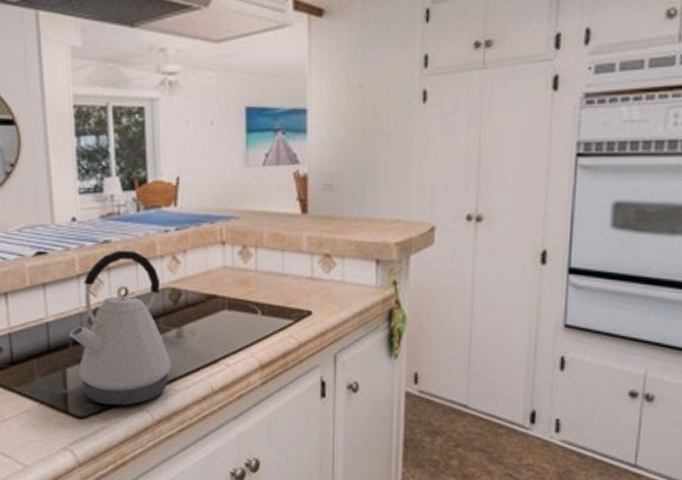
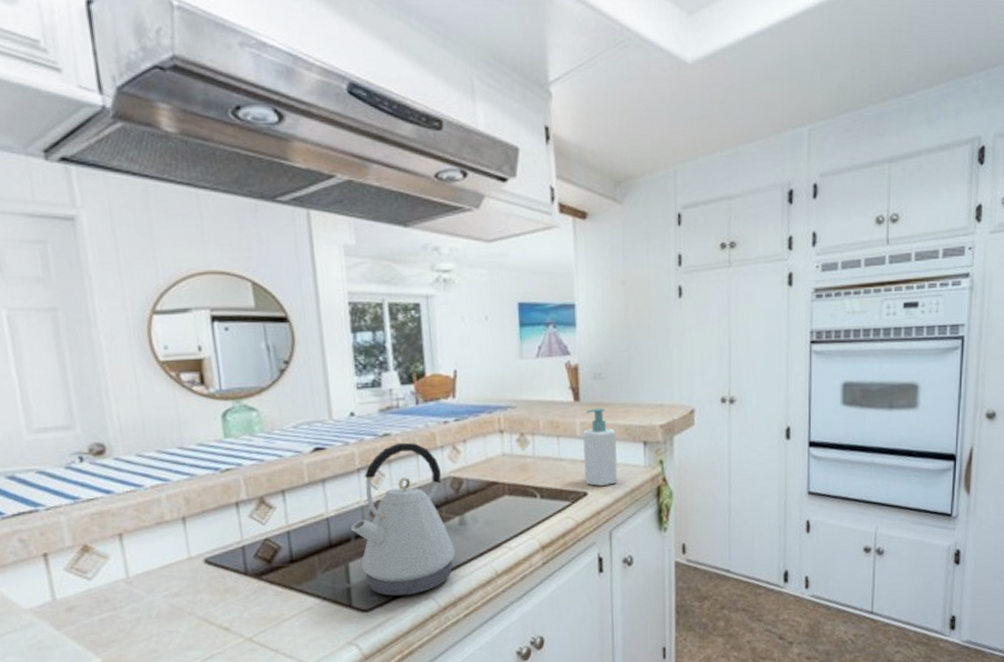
soap bottle: none [310,221,345,305] -> present [583,408,618,486]

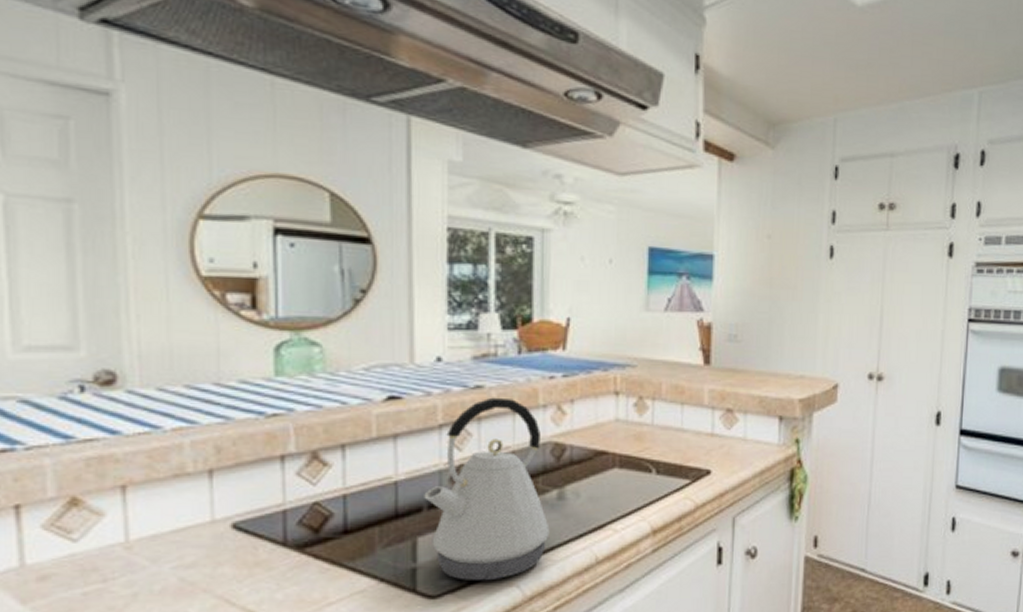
soap bottle: present [583,408,618,486] -> none [709,374,748,464]

